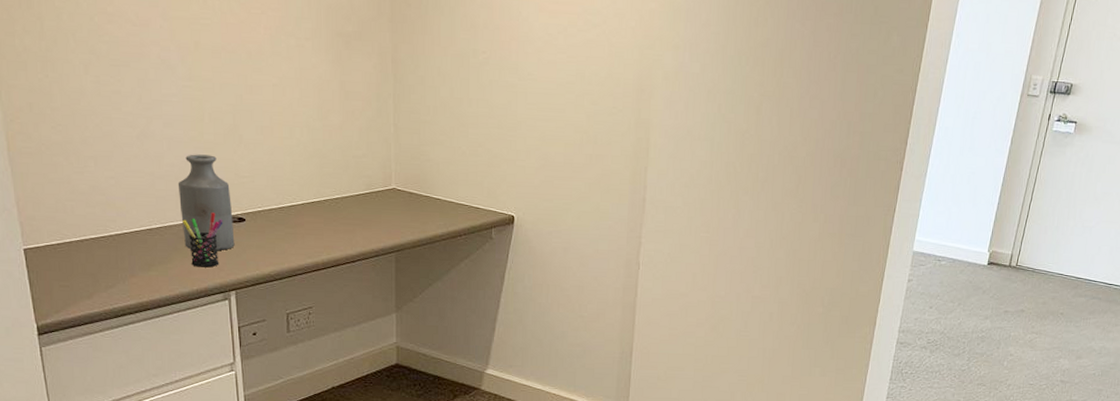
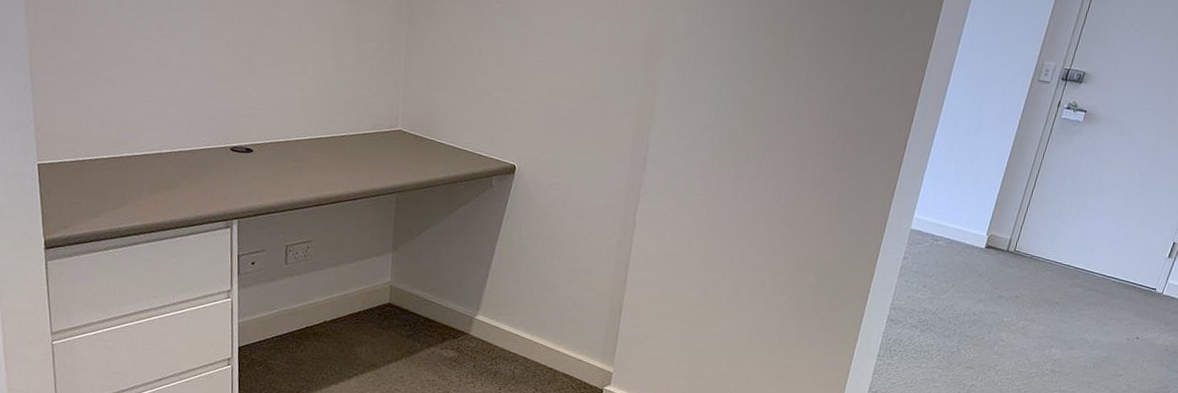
bottle: present [177,154,235,251] -> none [190,83,241,180]
pen holder: present [182,212,223,268] -> none [192,141,231,195]

